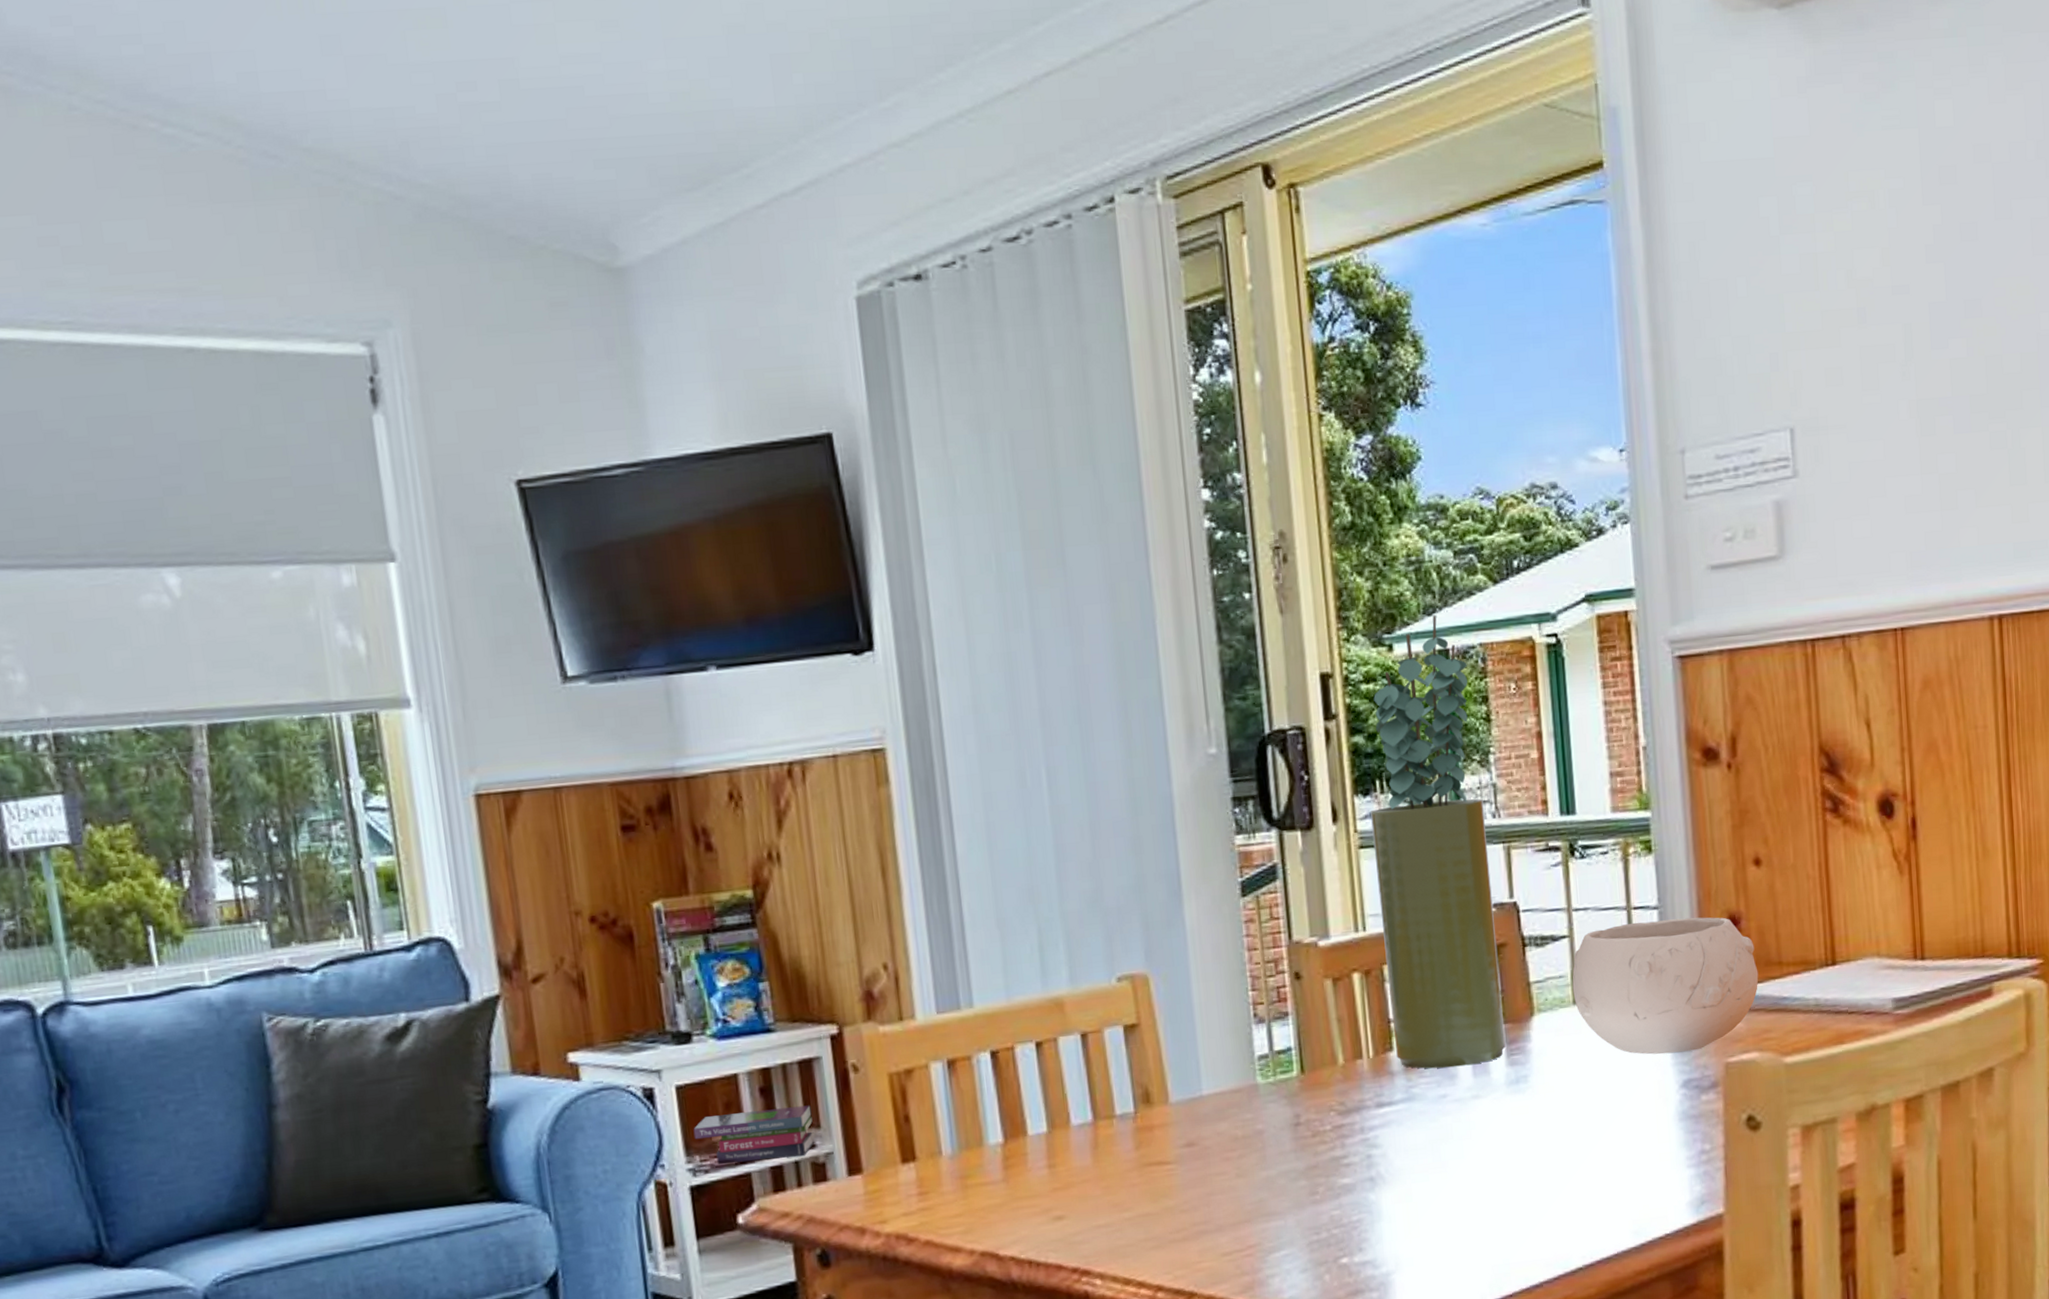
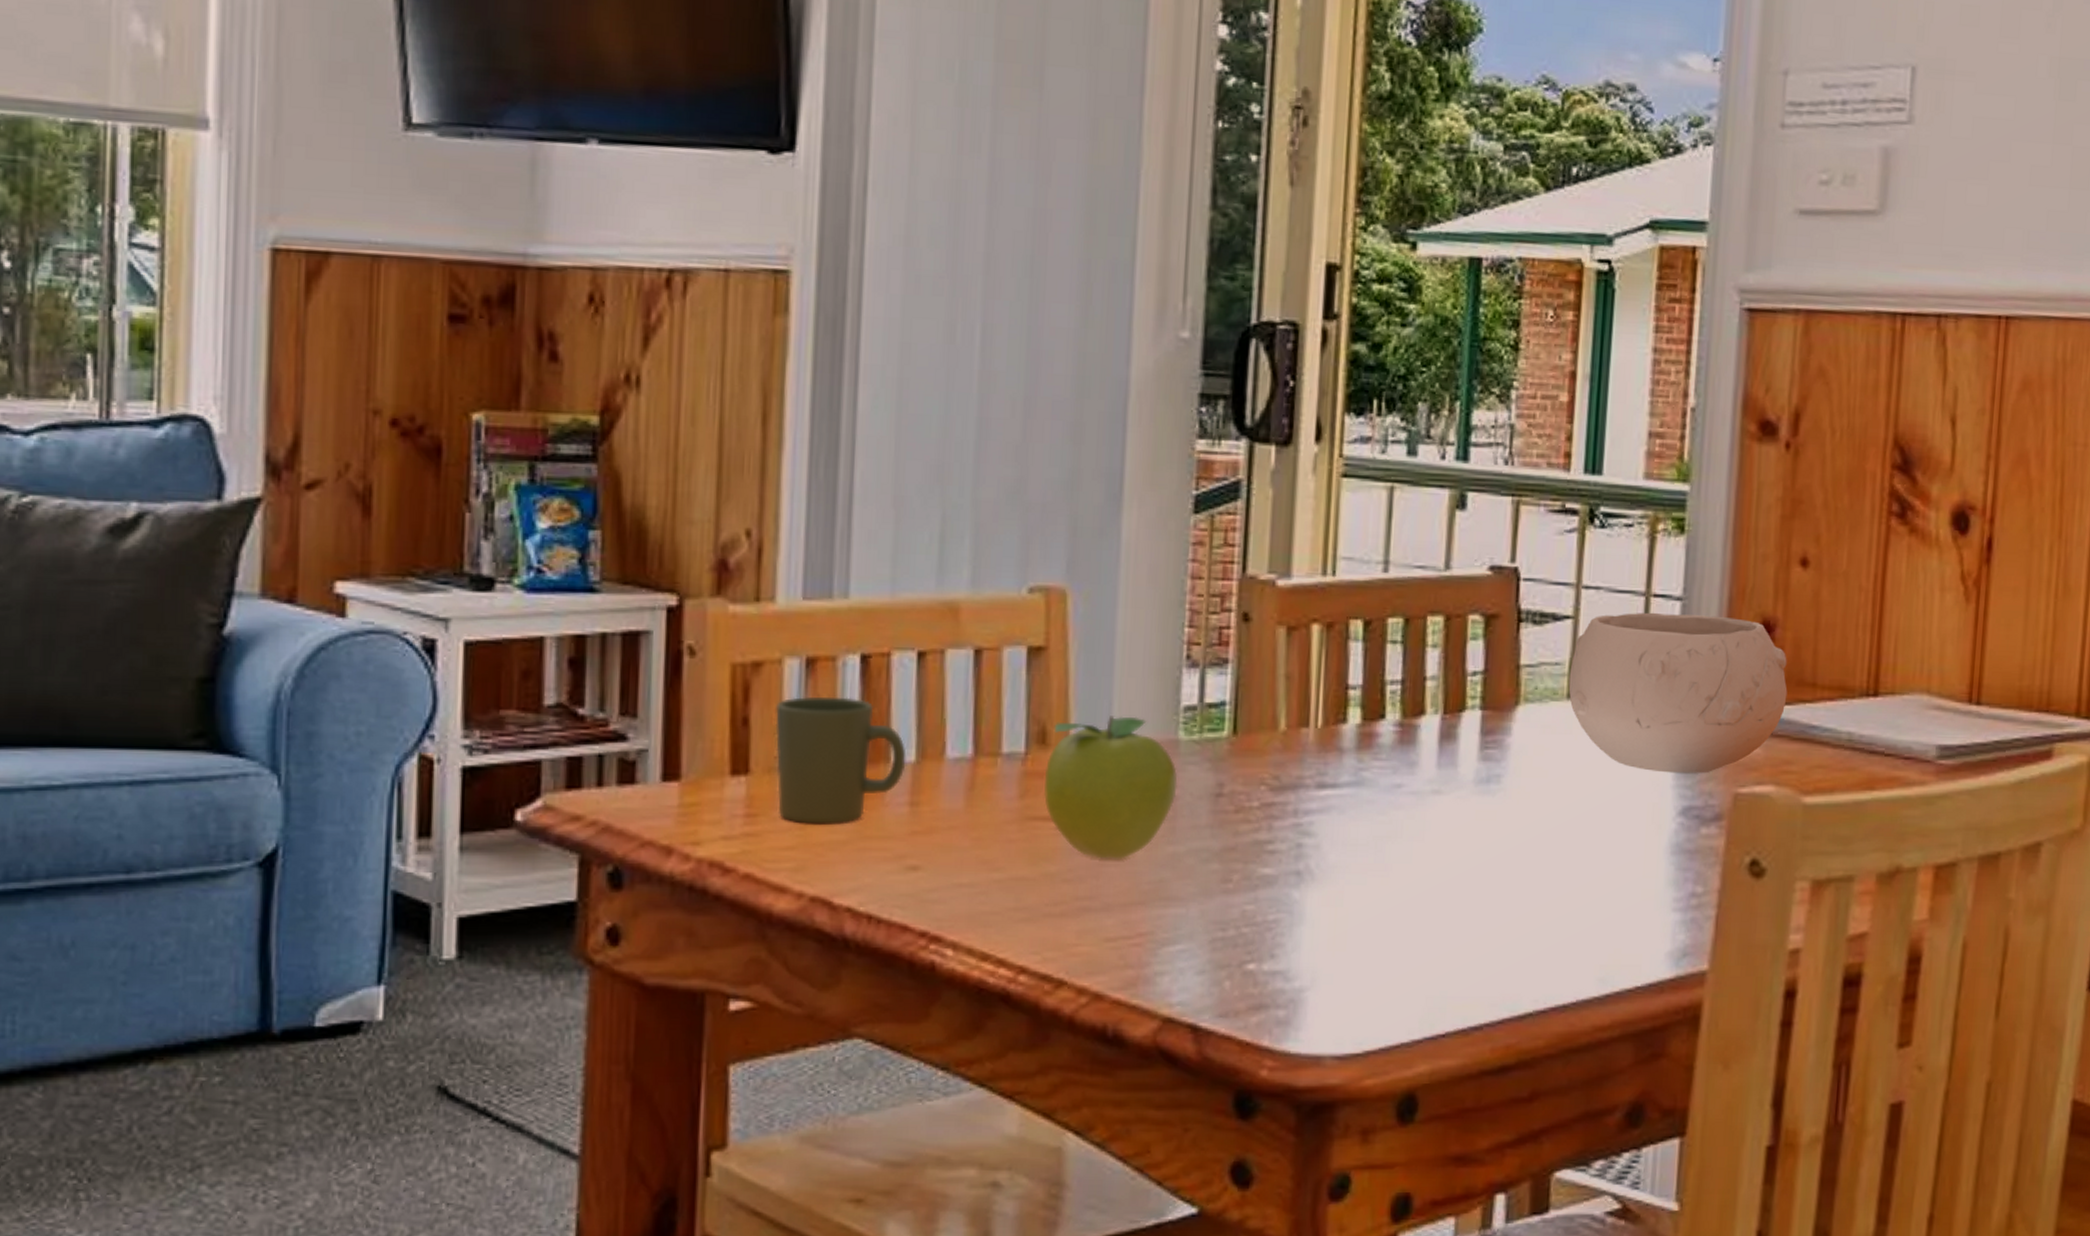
books: present [693,1105,814,1165] -> none [477,684,629,748]
mug: none [929,1087,1040,1194] -> present [775,696,906,823]
fruit: none [1152,1070,1262,1190] -> present [1044,716,1178,859]
vase: present [1370,614,1505,1069] -> none [1350,215,1501,754]

